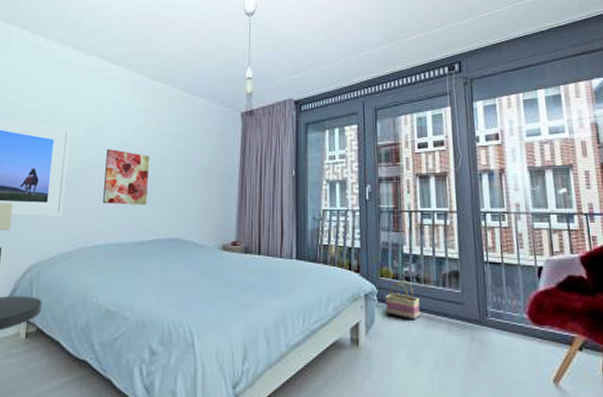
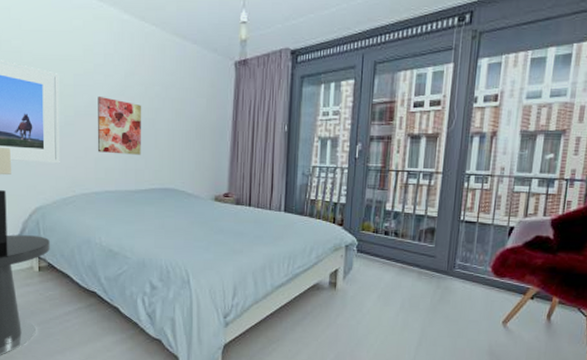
basket: present [386,280,420,321] -> none [364,234,395,269]

